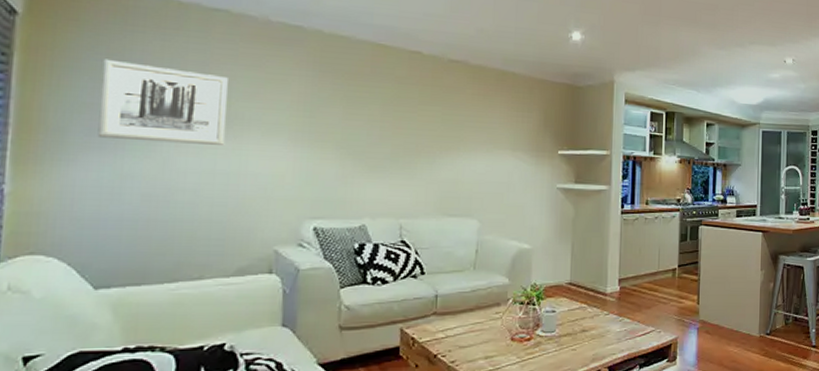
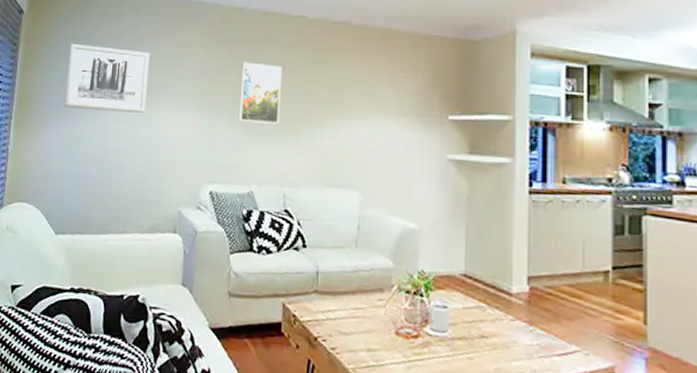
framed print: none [346,94,397,158] -> present [238,62,283,124]

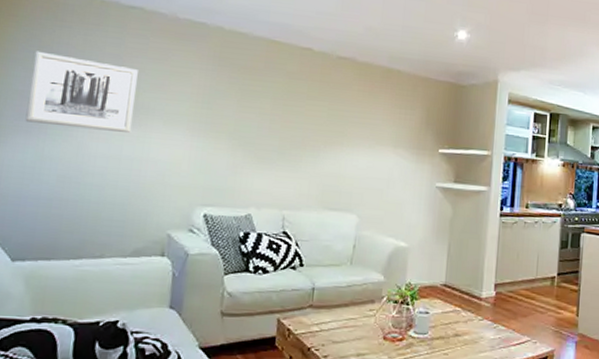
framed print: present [238,62,283,124] -> none [238,87,287,150]

